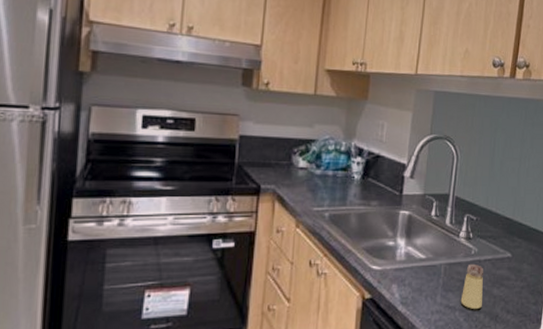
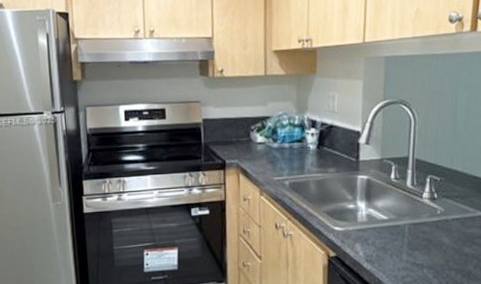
saltshaker: present [460,263,483,309] -> none [428,223,452,266]

